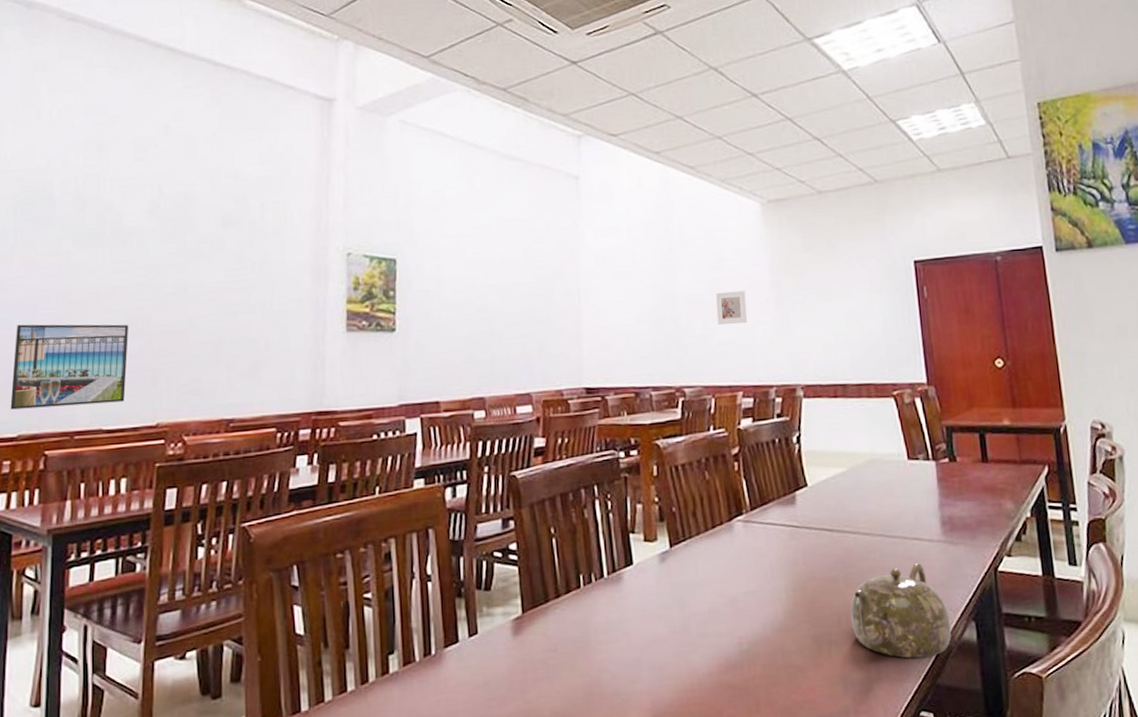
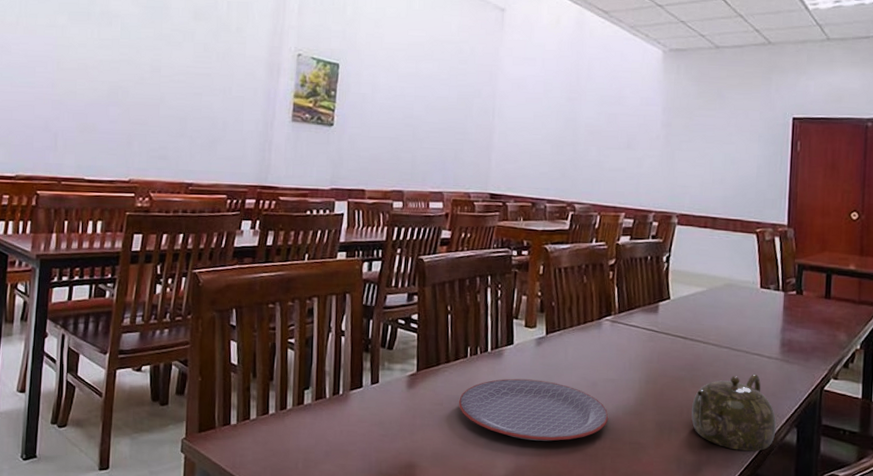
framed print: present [10,324,128,410] -> none [10,83,110,158]
plate: none [576,604,756,681] -> present [459,378,609,442]
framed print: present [716,290,748,325] -> none [610,125,639,155]

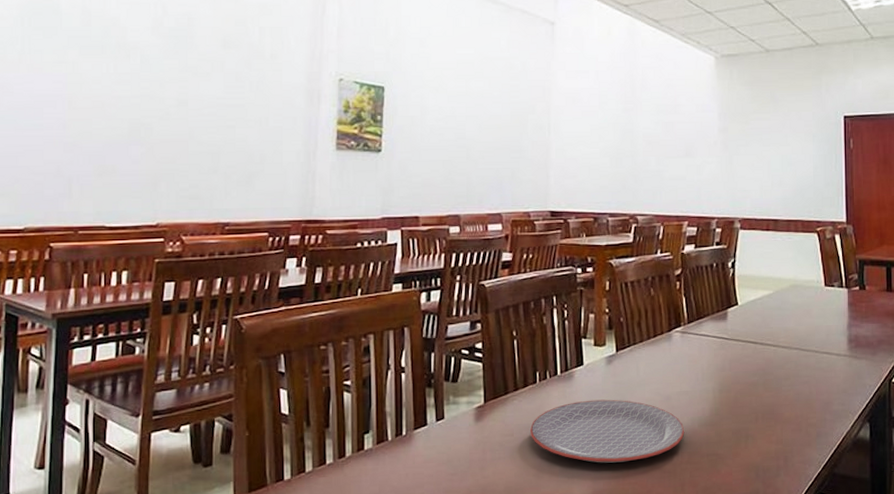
teapot: present [691,374,777,451] -> none [767,372,850,451]

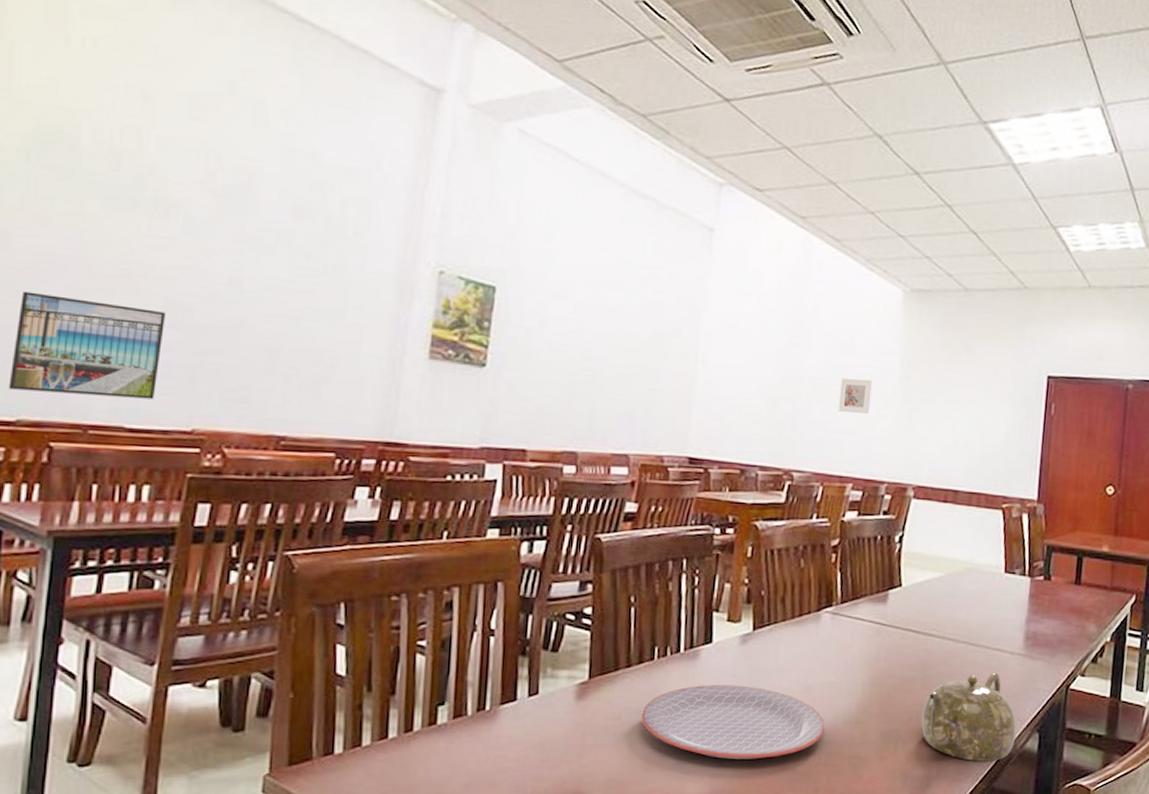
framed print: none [17,126,131,204] -> present [8,291,165,400]
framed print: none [670,133,697,163] -> present [838,378,872,415]
teapot: none [767,372,850,451] -> present [921,672,1017,761]

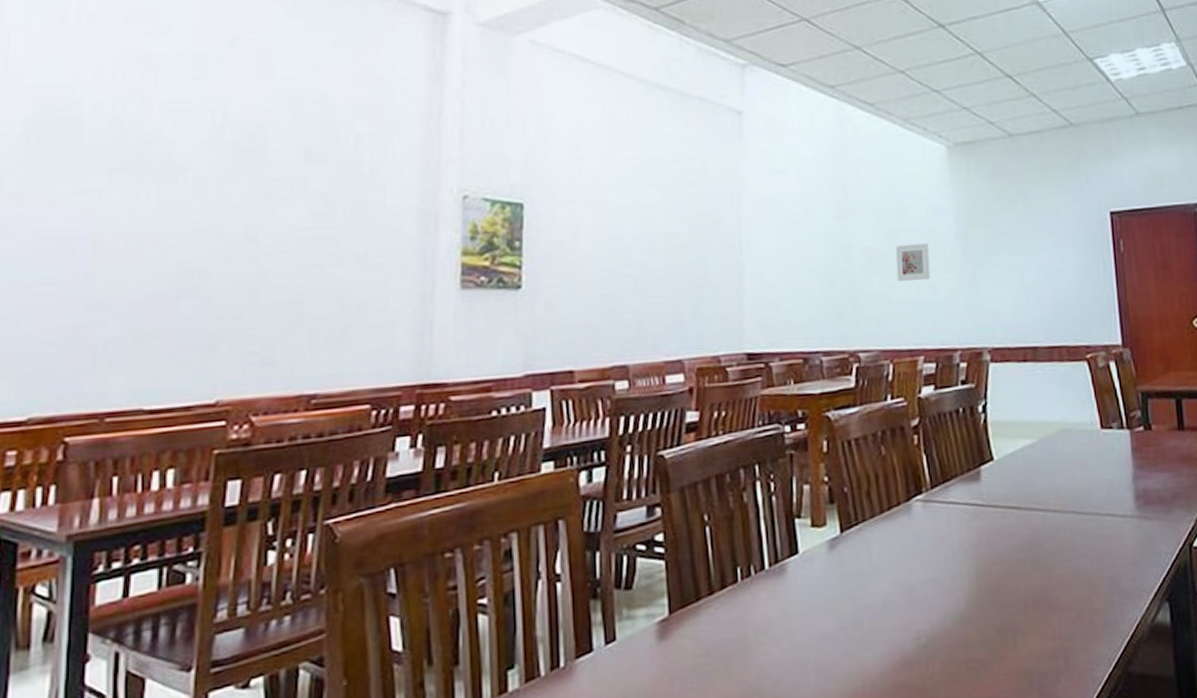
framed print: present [8,291,165,400] -> none [18,279,180,387]
plate: present [641,684,825,759] -> none [732,596,935,685]
teapot: present [921,672,1017,761] -> none [1038,540,1145,646]

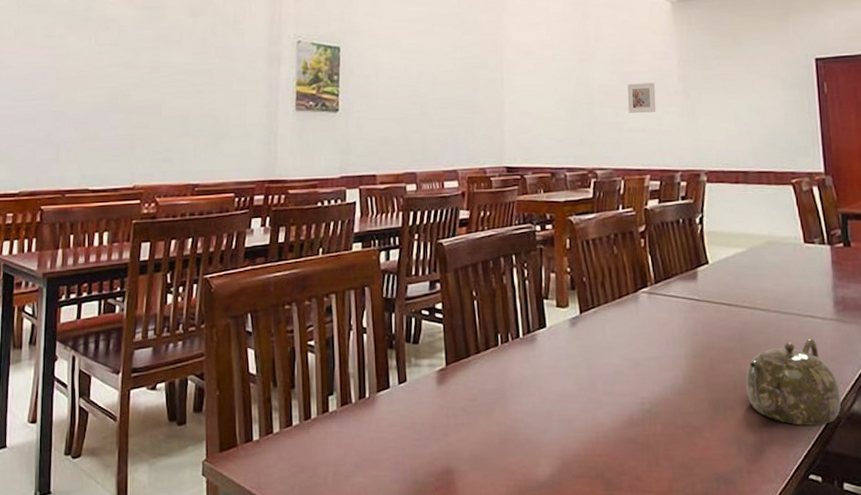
teapot: none [1038,540,1145,646] -> present [746,338,842,426]

